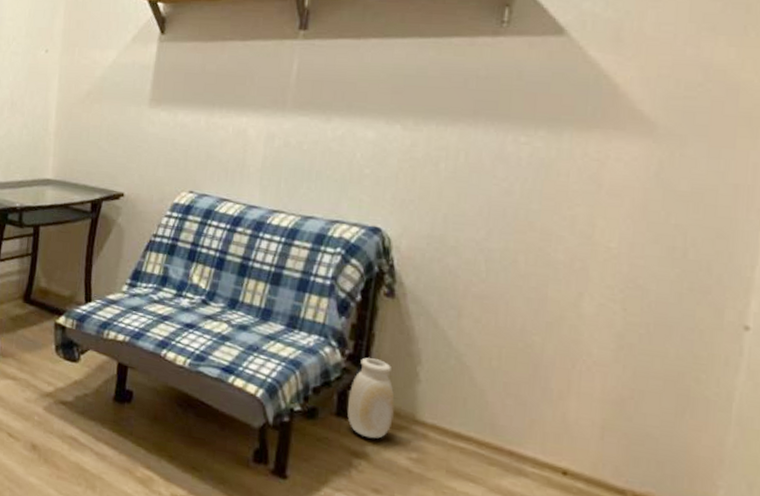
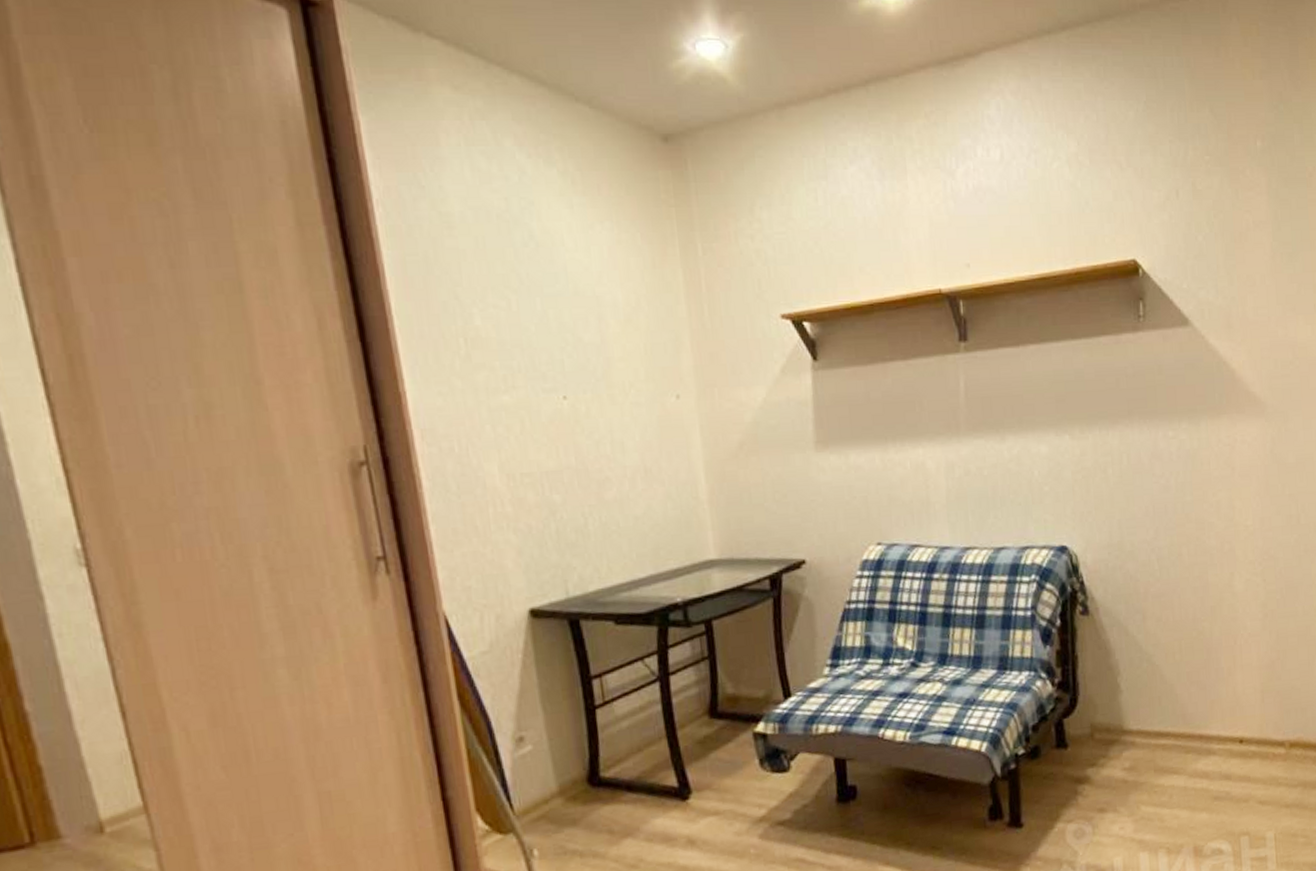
vase: present [347,357,395,439] -> none [1064,680,1105,761]

